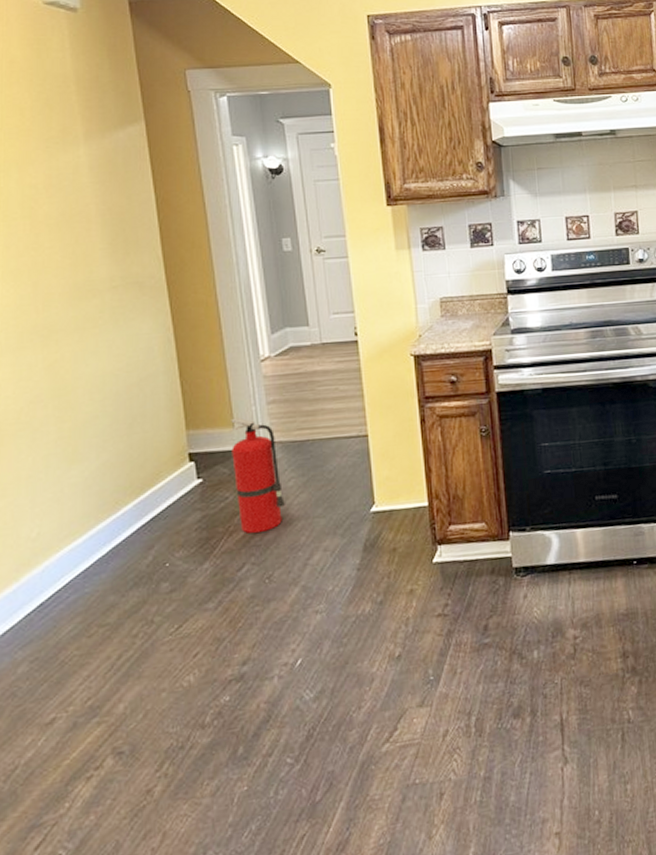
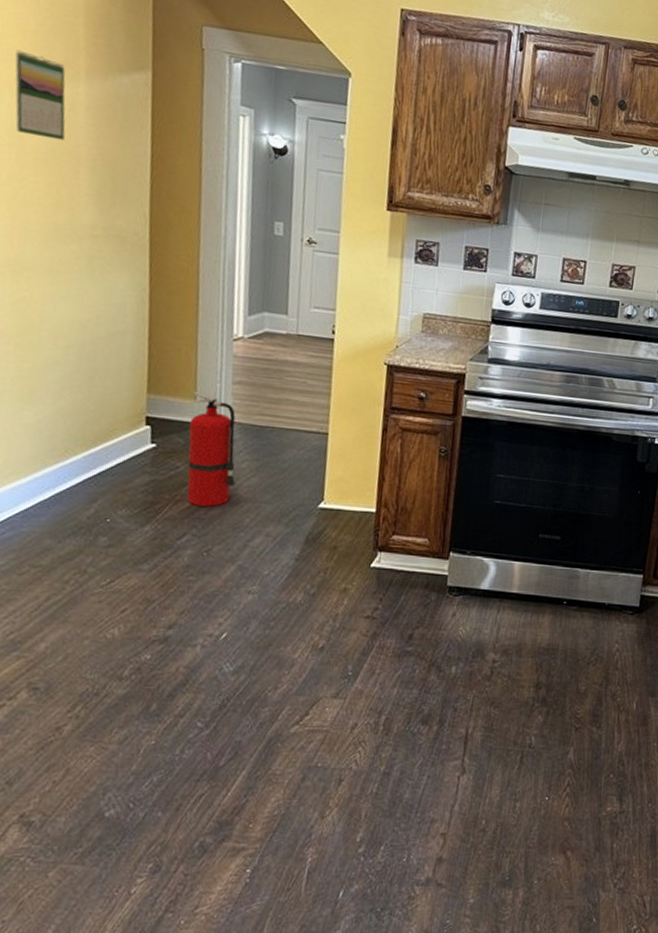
calendar: none [17,127,72,204] -> present [15,50,66,141]

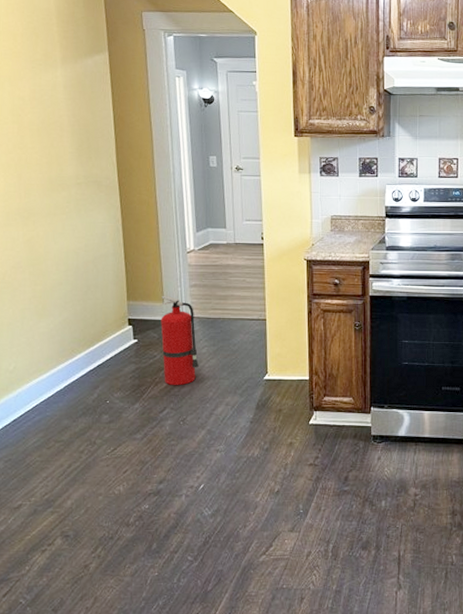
calendar: present [15,50,66,141] -> none [10,50,50,114]

